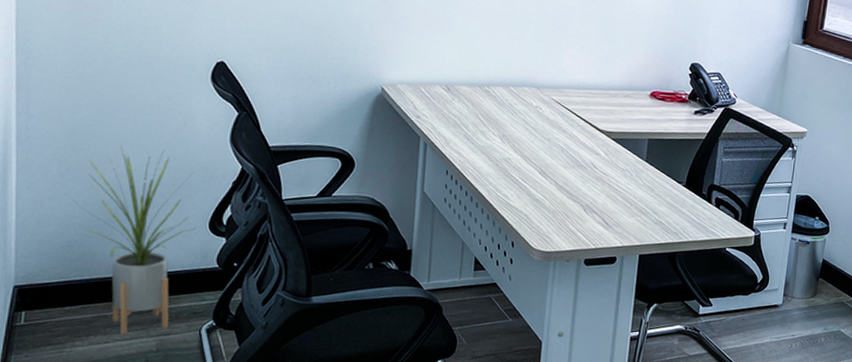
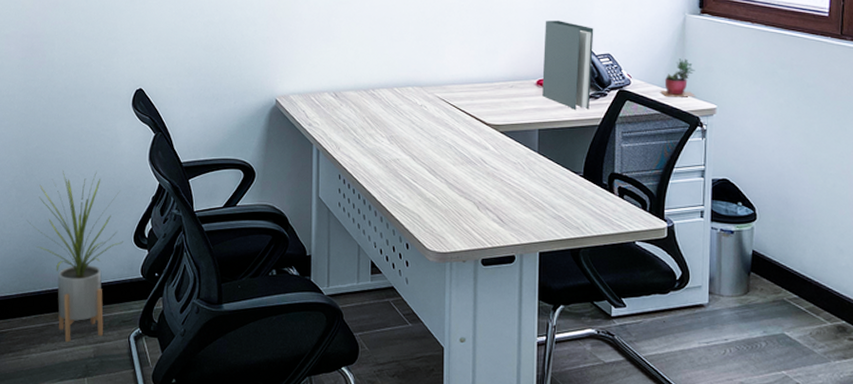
binder: none [654,35,708,123] -> present [542,21,594,110]
succulent plant: none [761,83,793,121] -> present [660,58,696,98]

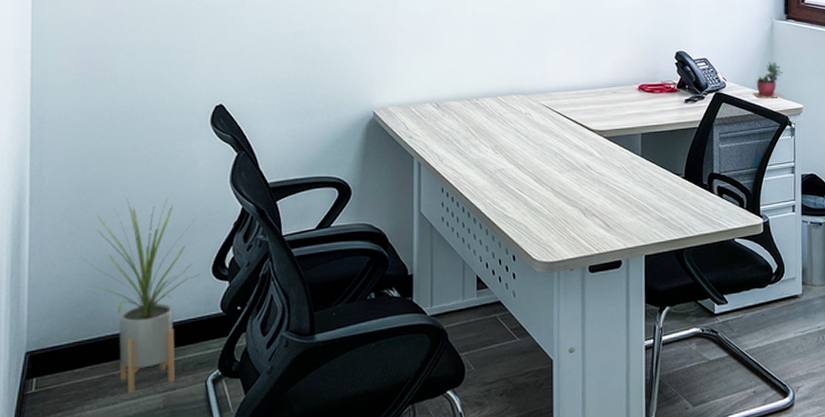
binder: present [542,21,594,110] -> none [644,27,691,113]

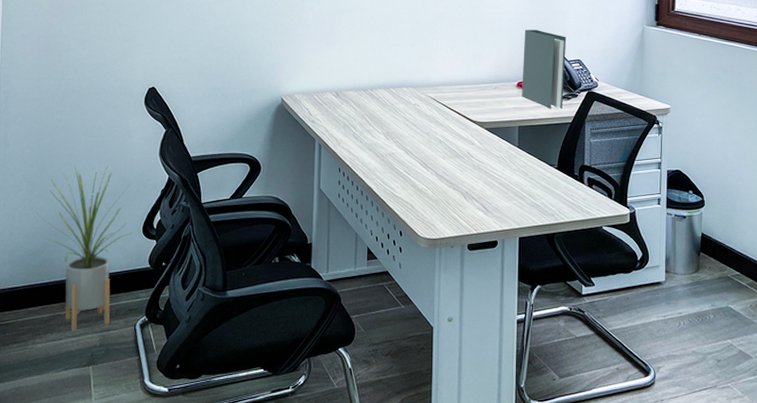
binder: none [644,27,691,113] -> present [522,30,567,109]
succulent plant: present [753,62,785,98] -> none [623,64,653,99]

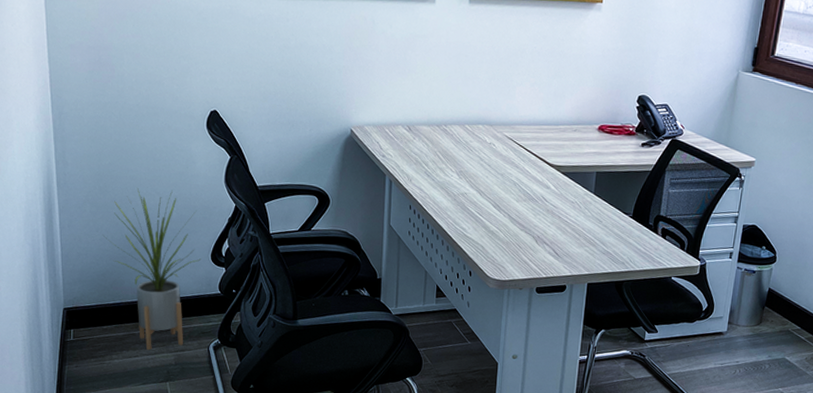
binder: present [522,30,567,109] -> none [602,68,656,156]

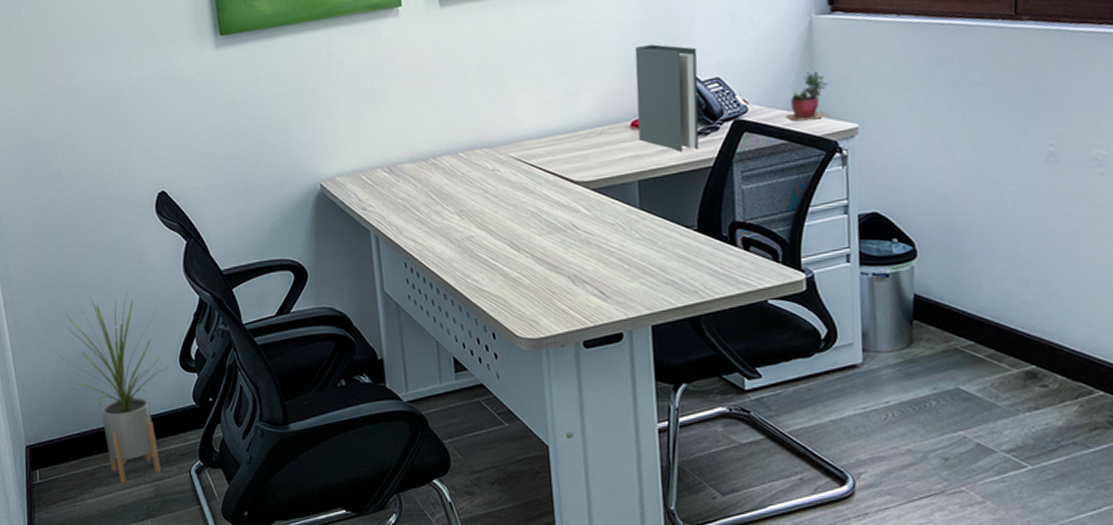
binder: none [602,68,656,156] -> present [634,44,699,152]
succulent plant: none [708,113,741,150] -> present [786,71,831,121]

